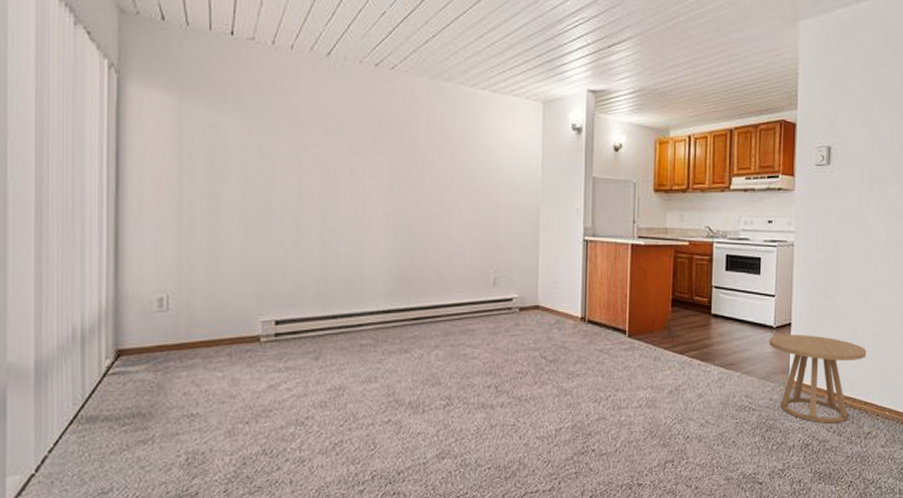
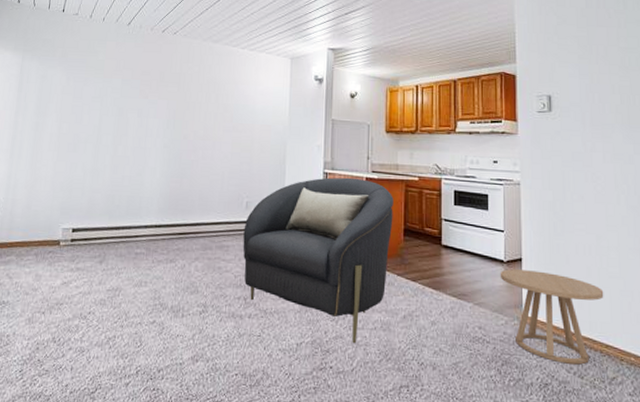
armchair: none [491,244,661,424] -> present [243,177,393,344]

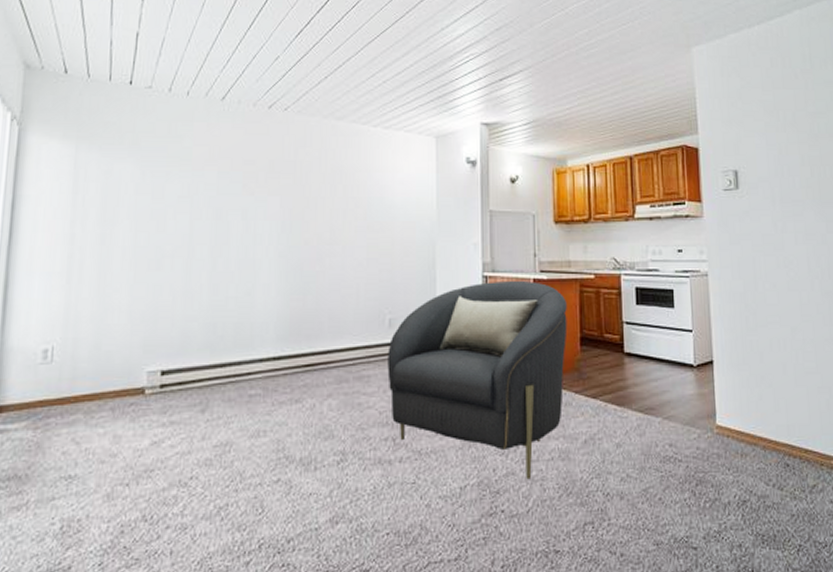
side table: present [500,269,604,365] -> none [690,373,801,476]

